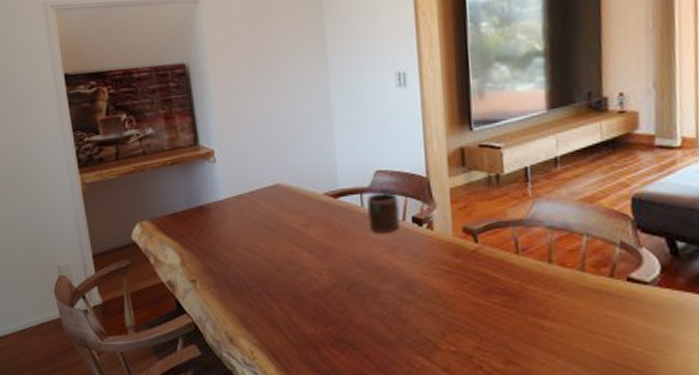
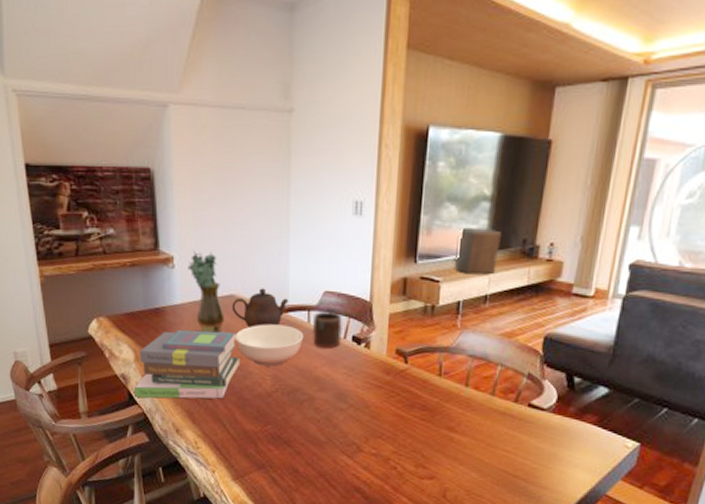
books: none [182,224,292,306] -> present [135,330,239,399]
vase: none [229,141,272,227] -> present [188,251,224,333]
teapot: none [278,174,339,218] -> present [232,288,289,328]
bowl: none [285,211,359,259] -> present [235,324,304,366]
speaker: none [514,84,563,137] -> present [455,227,501,275]

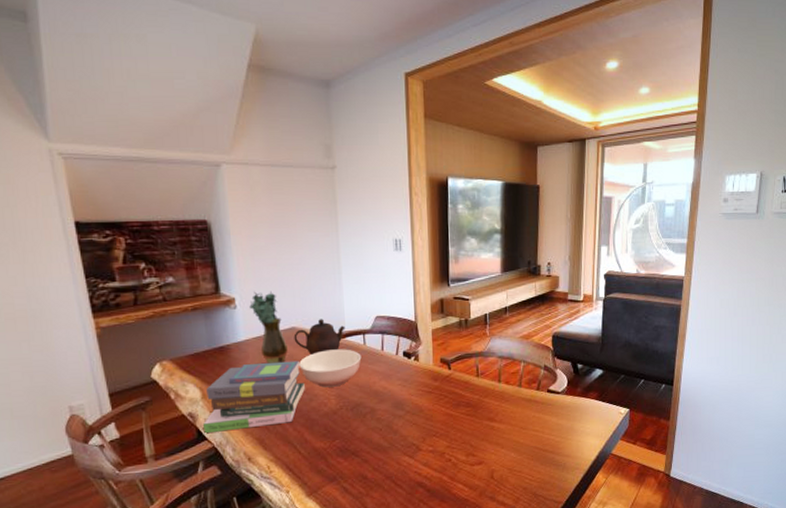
mug: present [312,311,343,348] -> none [368,333,395,365]
speaker: present [455,227,501,275] -> none [479,254,512,292]

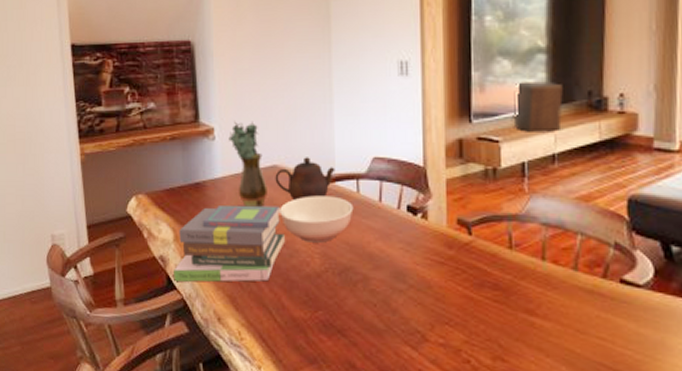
speaker: none [479,254,512,292] -> present [514,81,563,132]

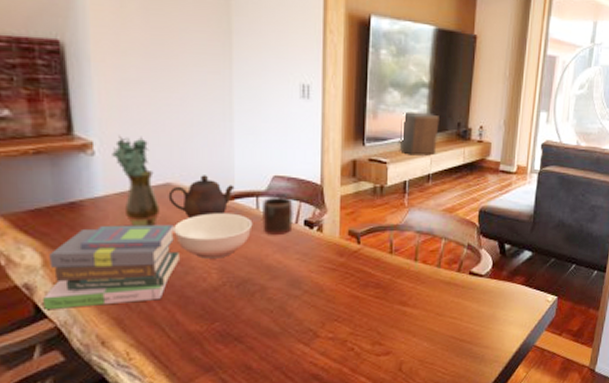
mug: none [362,179,396,220] -> present [261,196,295,235]

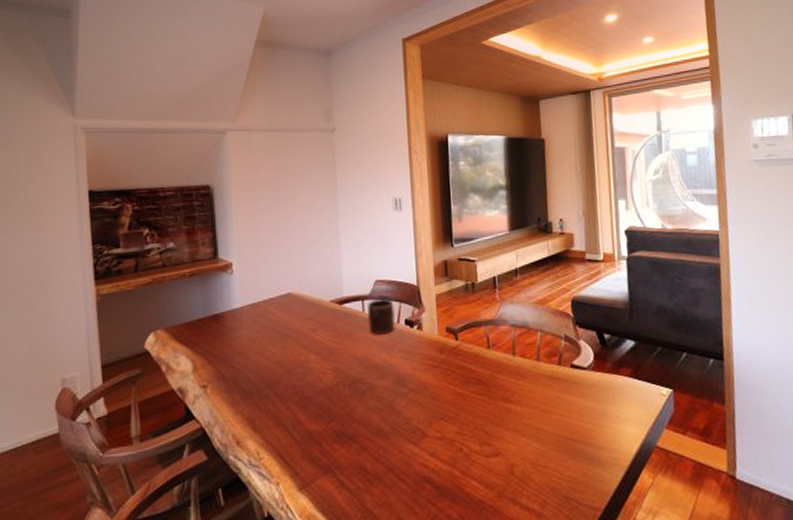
books: present [43,224,179,311] -> none [192,329,300,412]
vase: present [112,135,160,226] -> none [246,254,283,333]
teapot: present [168,175,235,218] -> none [289,284,343,323]
bowl: present [174,213,253,259] -> none [294,316,360,360]
speaker: present [400,111,439,156] -> none [484,211,521,252]

